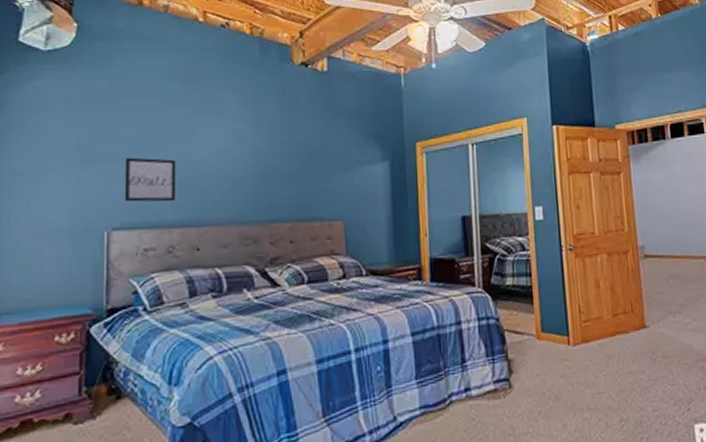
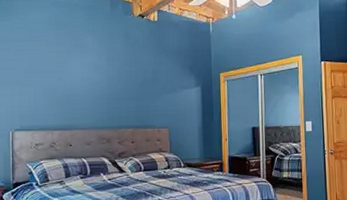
wall art: present [124,157,177,202] -> none [22,81,56,112]

